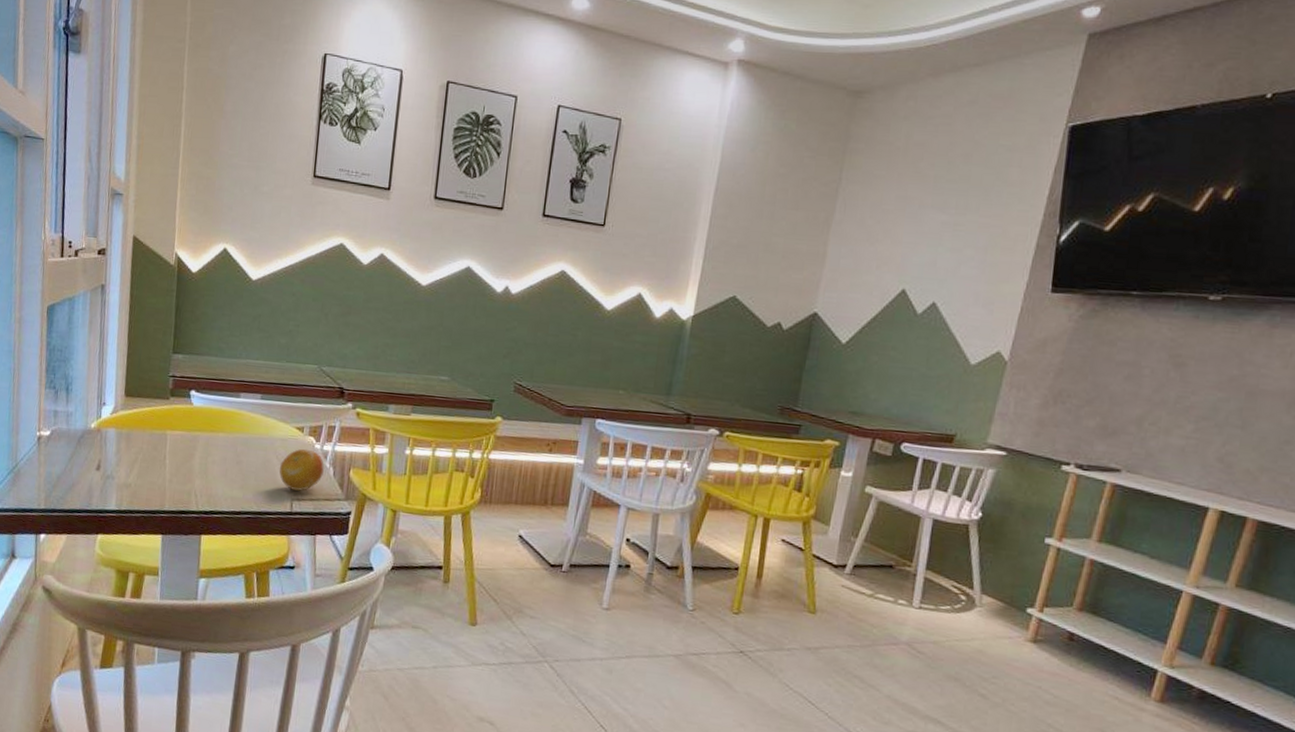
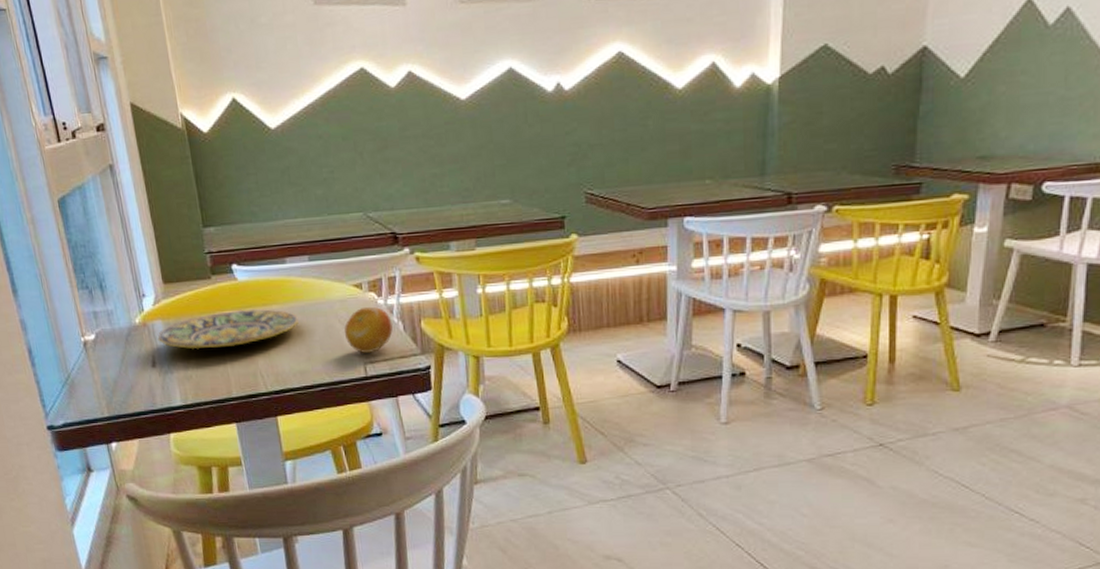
plate: none [107,430,240,465] -> present [157,308,299,350]

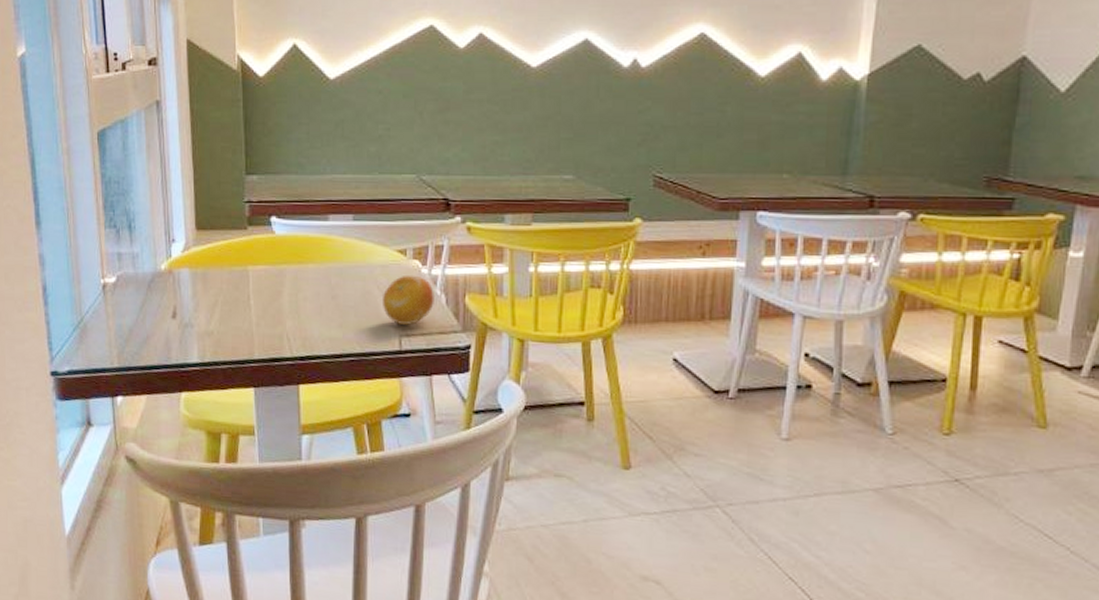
plate: present [157,308,299,350] -> none [182,265,334,304]

